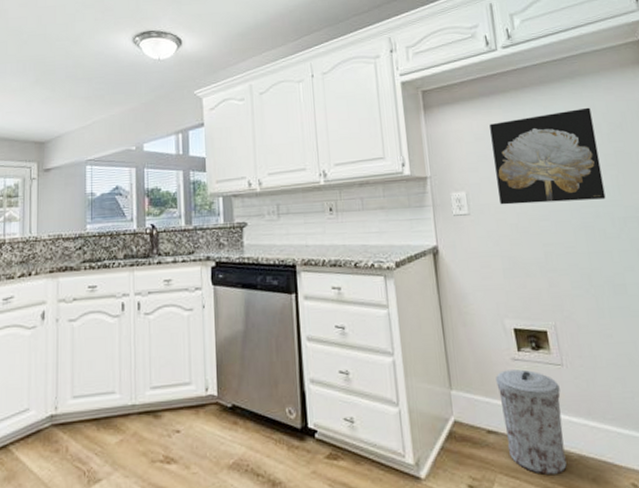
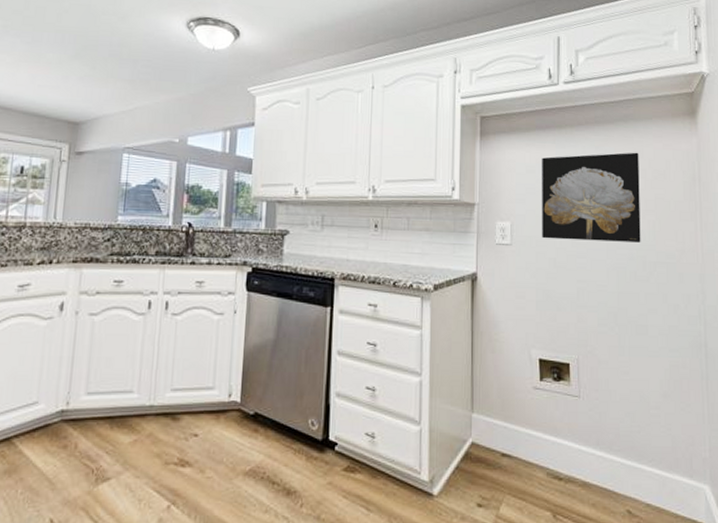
trash can: present [496,369,567,476] -> none [516,398,574,499]

